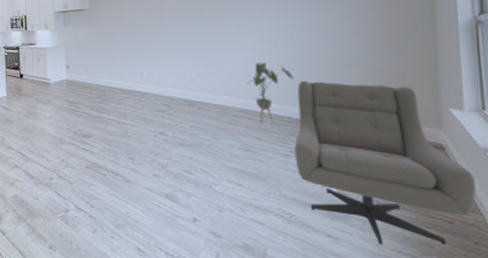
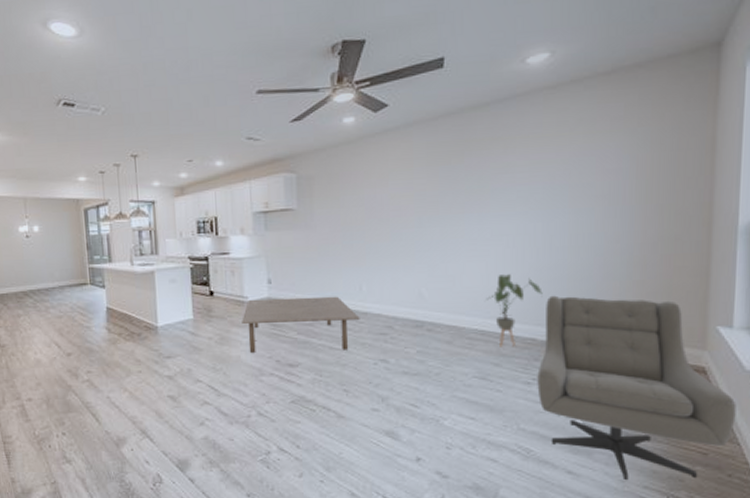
coffee table: none [45,79,142,125] -> present [242,296,360,353]

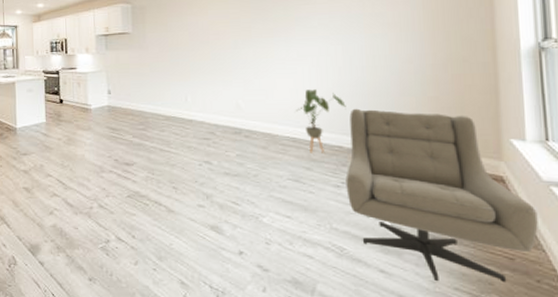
coffee table: present [242,296,360,353] -> none [86,105,186,152]

